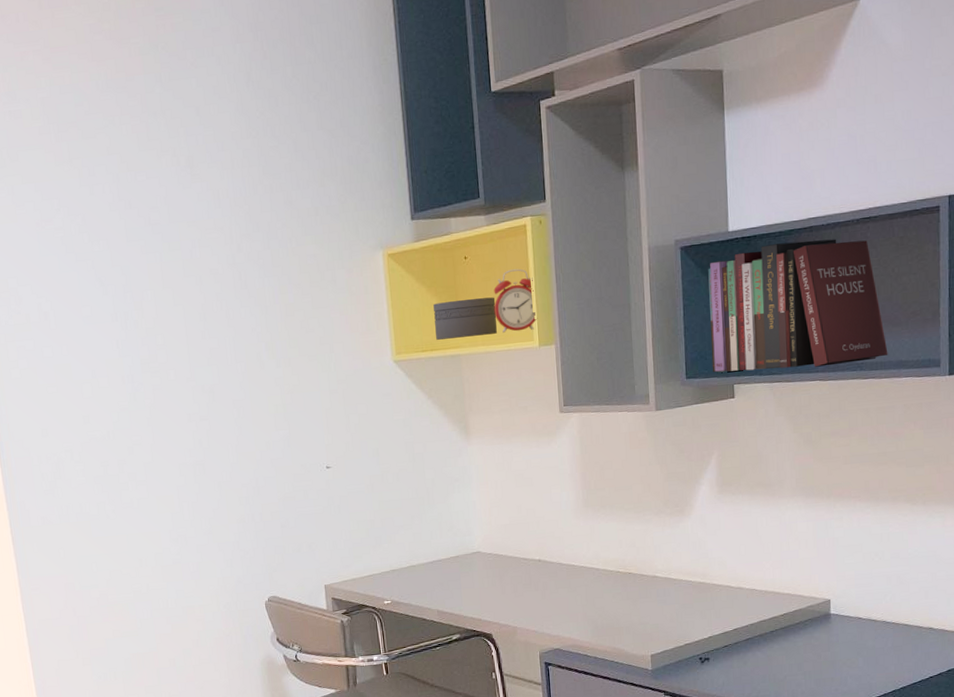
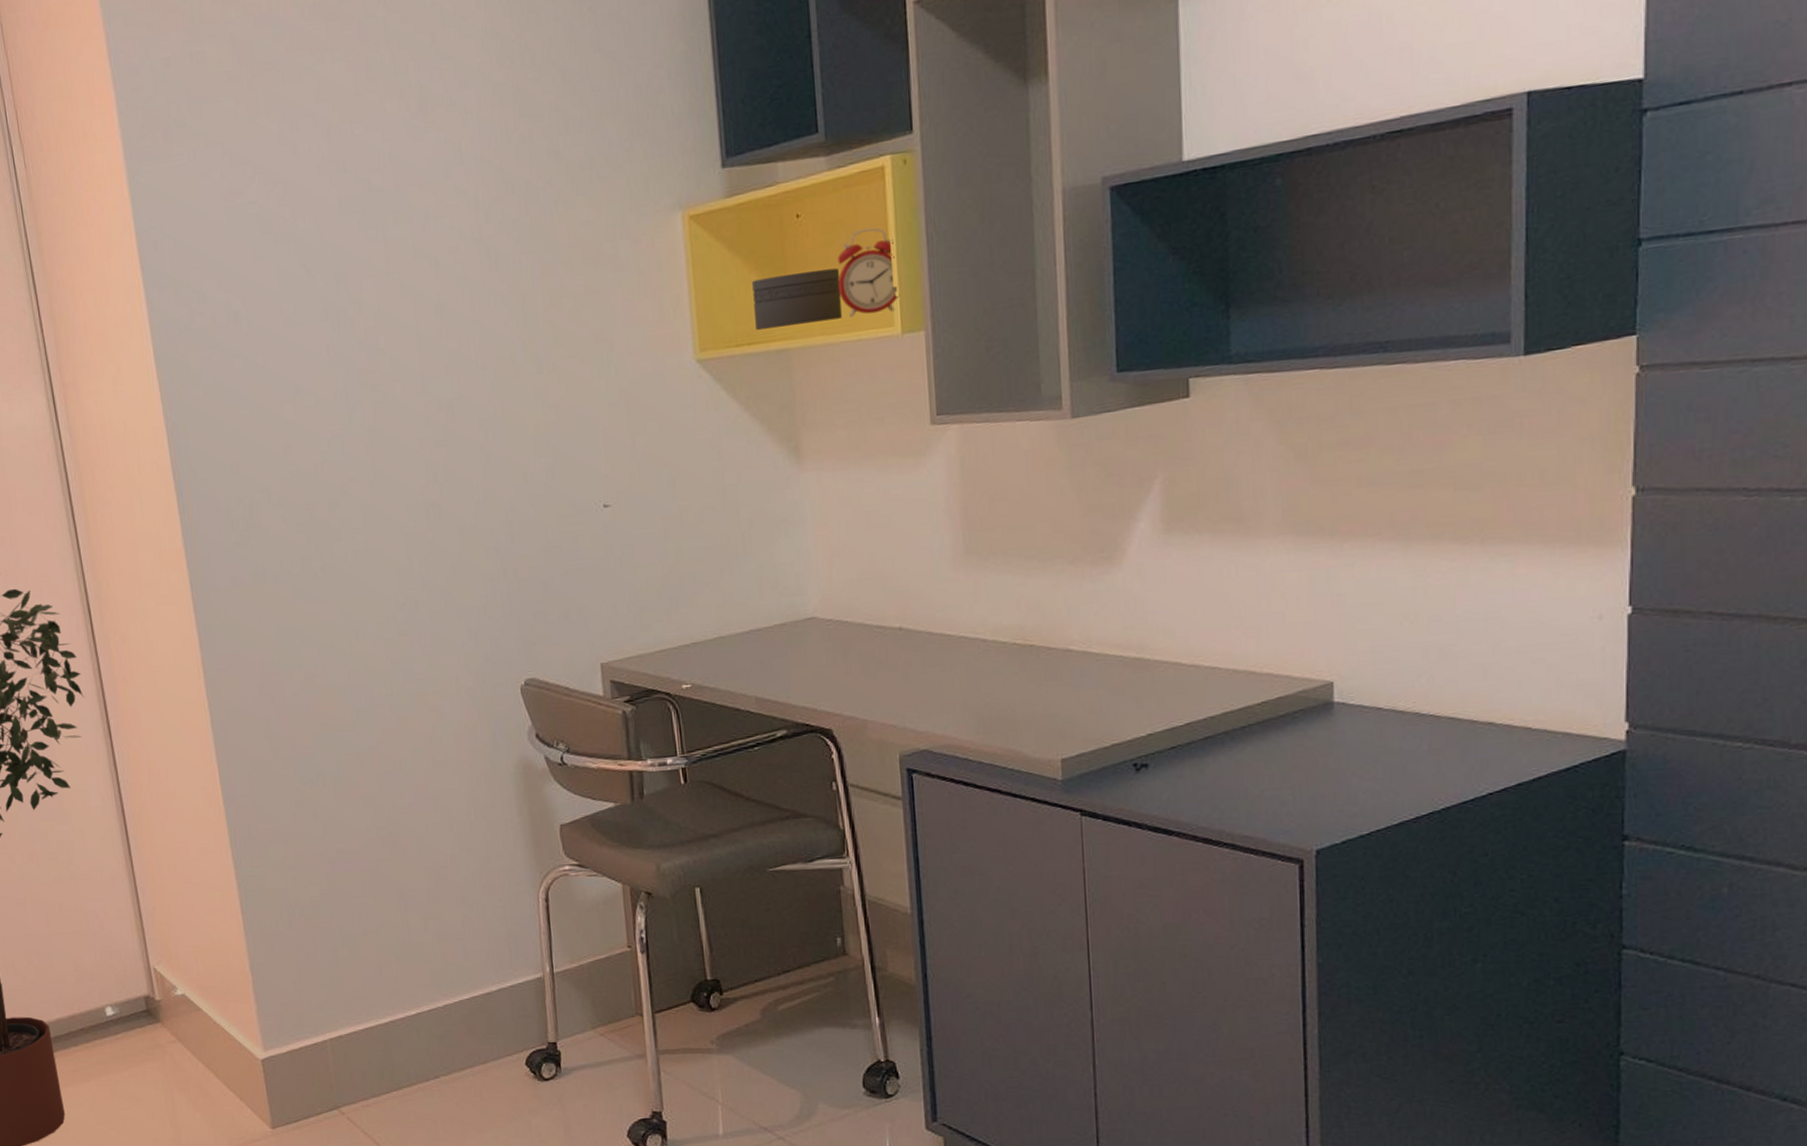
books: present [708,239,888,373] -> none [1151,163,1428,363]

